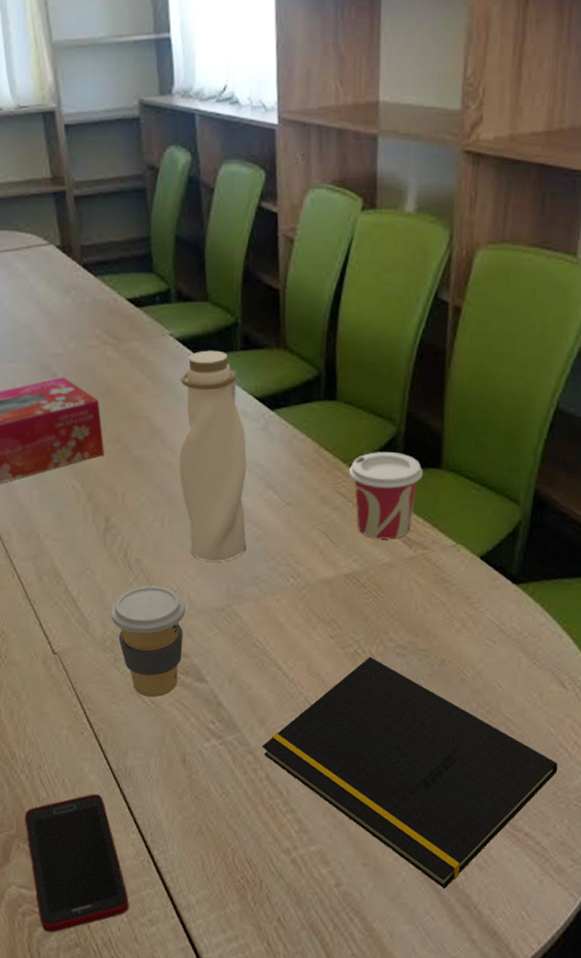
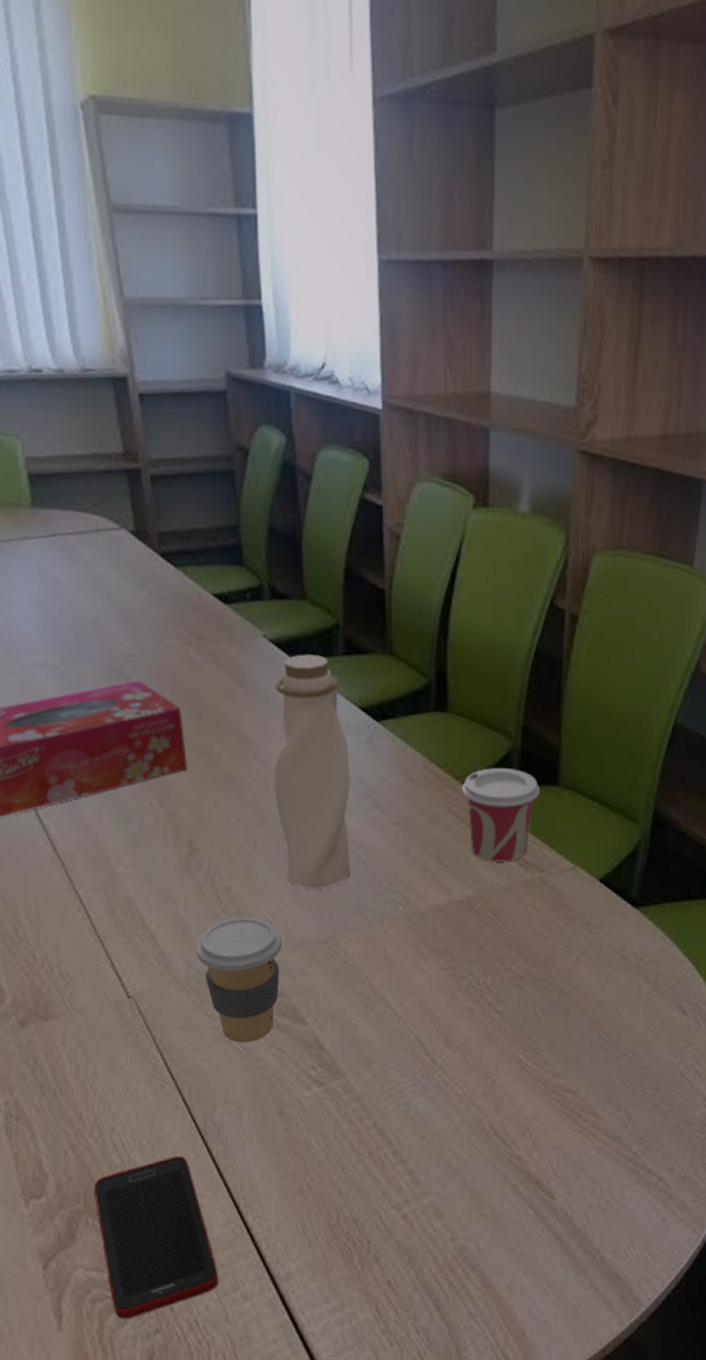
notepad: present [262,656,558,889] -> none [369,989,680,1235]

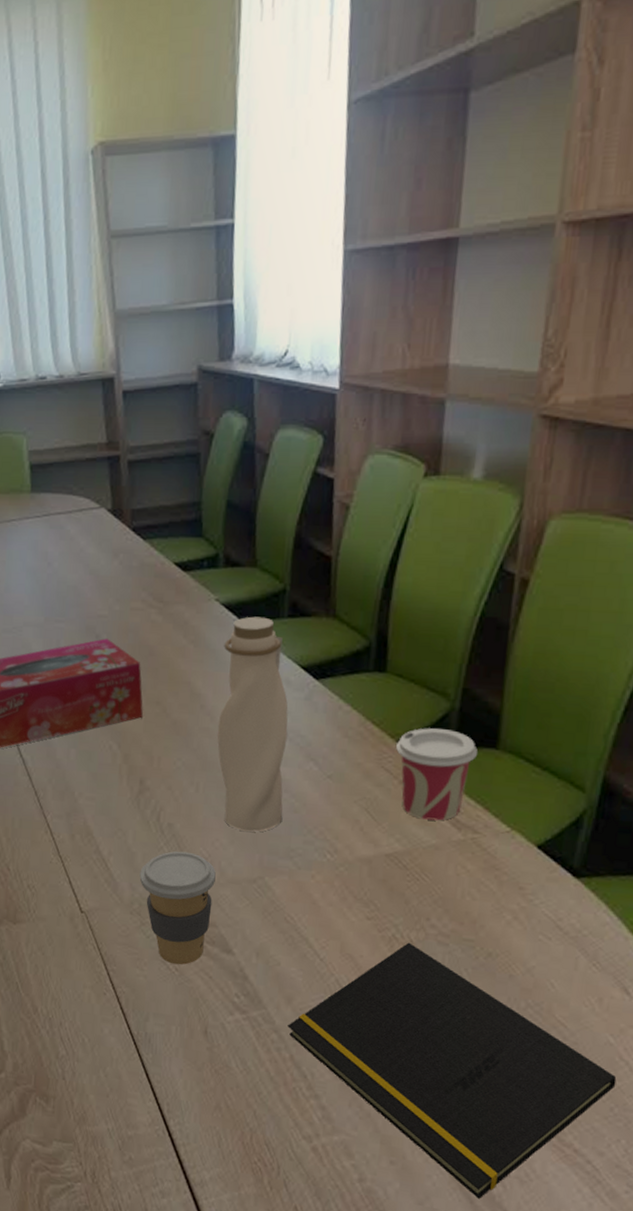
cell phone: present [93,1156,219,1320] -> none [42,1056,142,1192]
notepad: none [369,989,680,1235] -> present [287,942,617,1199]

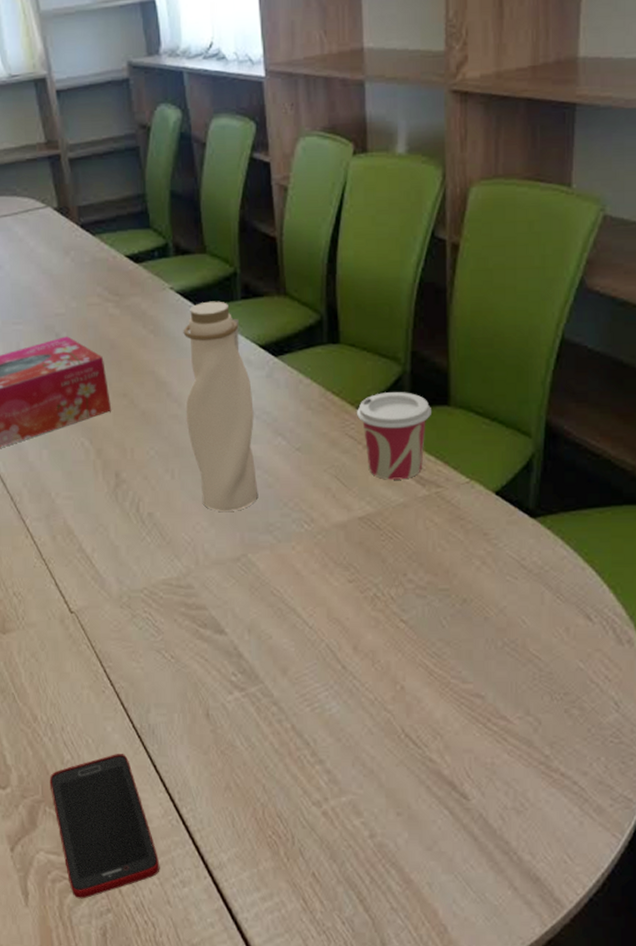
cell phone: none [42,1056,142,1192] -> present [49,754,160,899]
coffee cup: present [139,851,216,965] -> none [125,539,200,652]
notepad: present [287,942,617,1199] -> none [286,599,590,835]

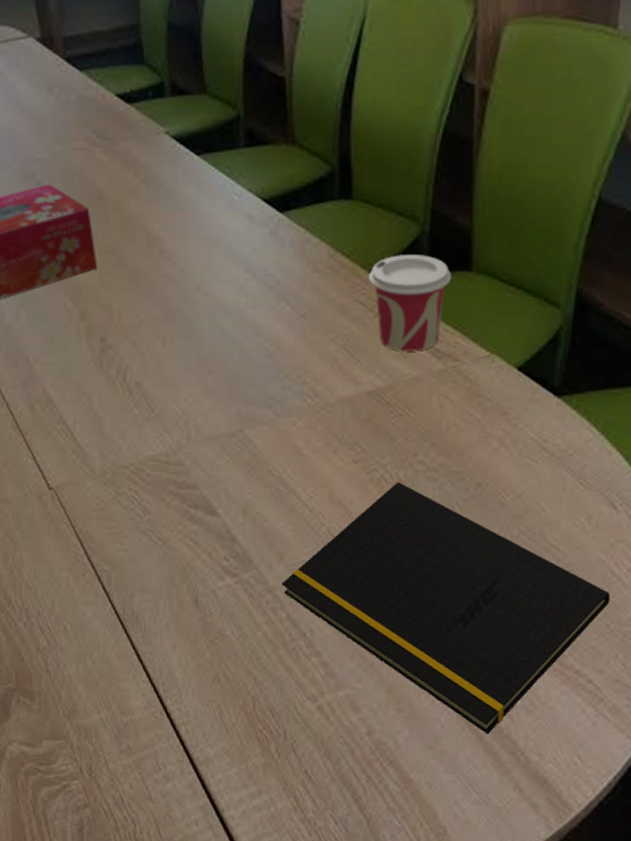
cell phone: present [49,754,160,899] -> none [24,641,142,793]
water bottle: present [183,301,258,511] -> none [178,148,258,382]
notepad: none [286,599,590,835] -> present [282,482,611,734]

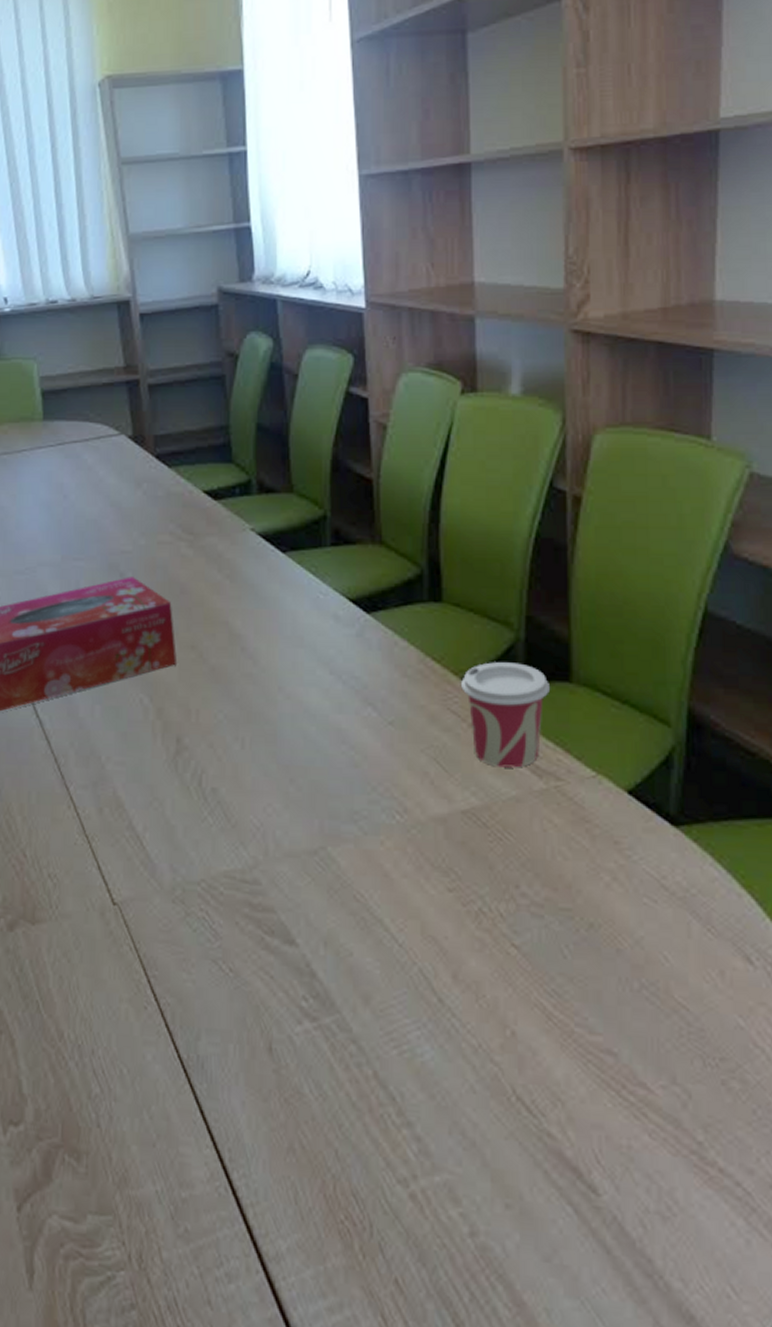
notepad: present [282,482,611,734] -> none [367,917,755,1247]

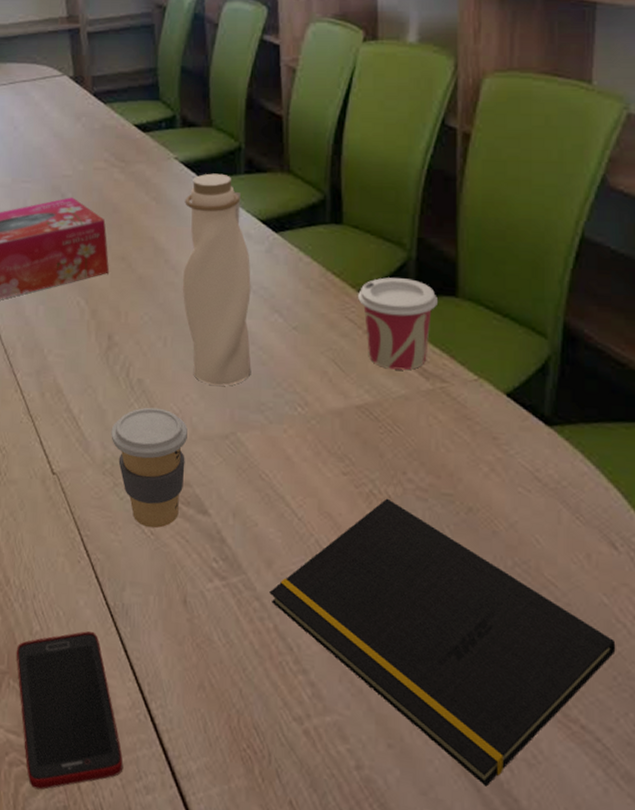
cell phone: none [72,1091,201,1287] -> present [16,631,124,790]
coffee cup: none [181,821,270,964] -> present [111,407,188,529]
water bottle: none [261,546,342,793] -> present [182,173,251,386]
notepad: none [367,917,755,1247] -> present [269,498,616,787]

